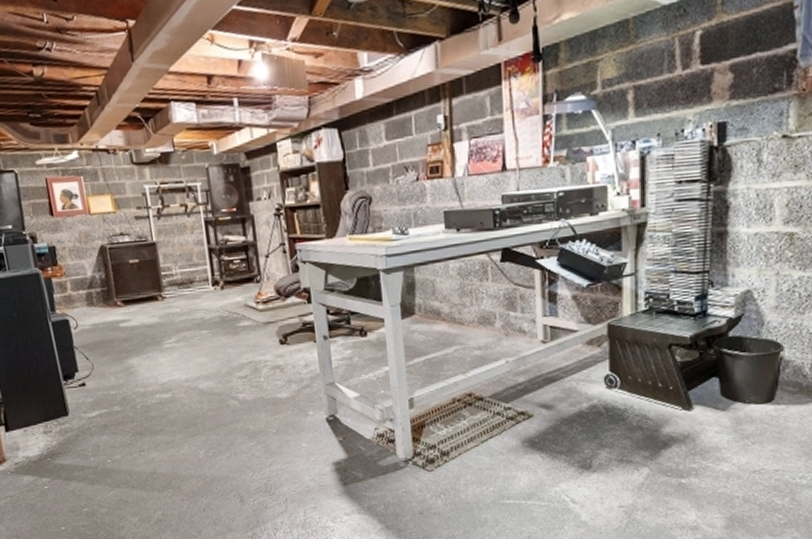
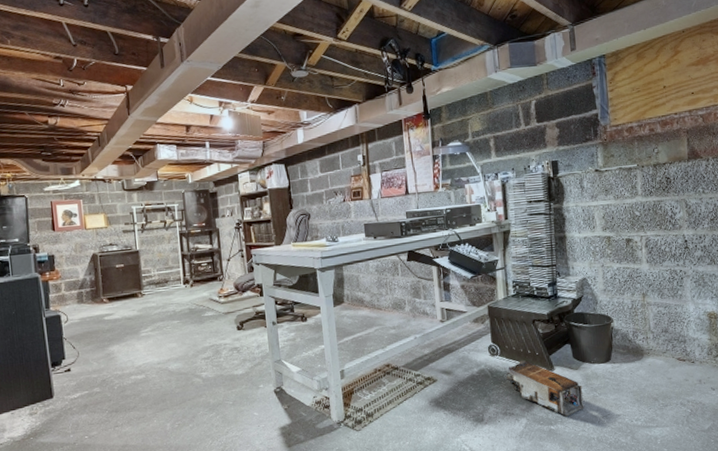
cardboard box: none [626,394,730,469] -> present [506,359,584,417]

